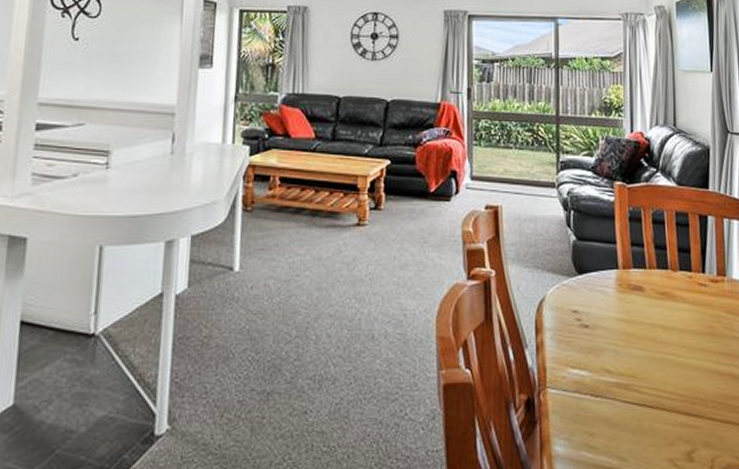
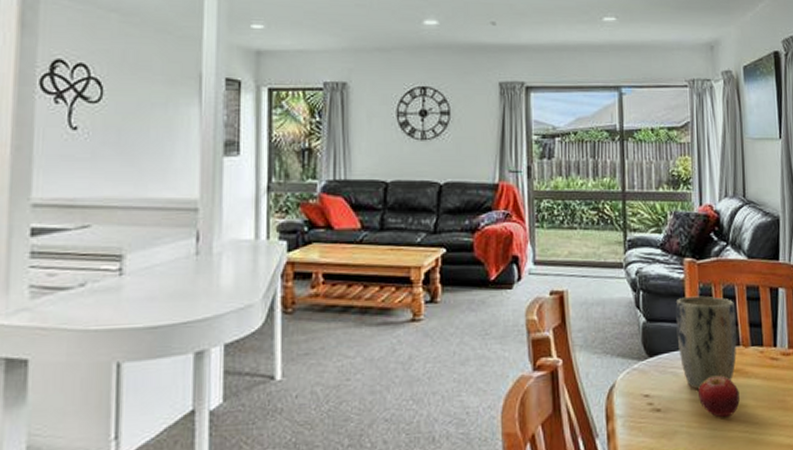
plant pot: none [605,218,665,310] -> present [676,296,737,390]
fruit: none [625,298,667,339] -> present [697,376,740,418]

